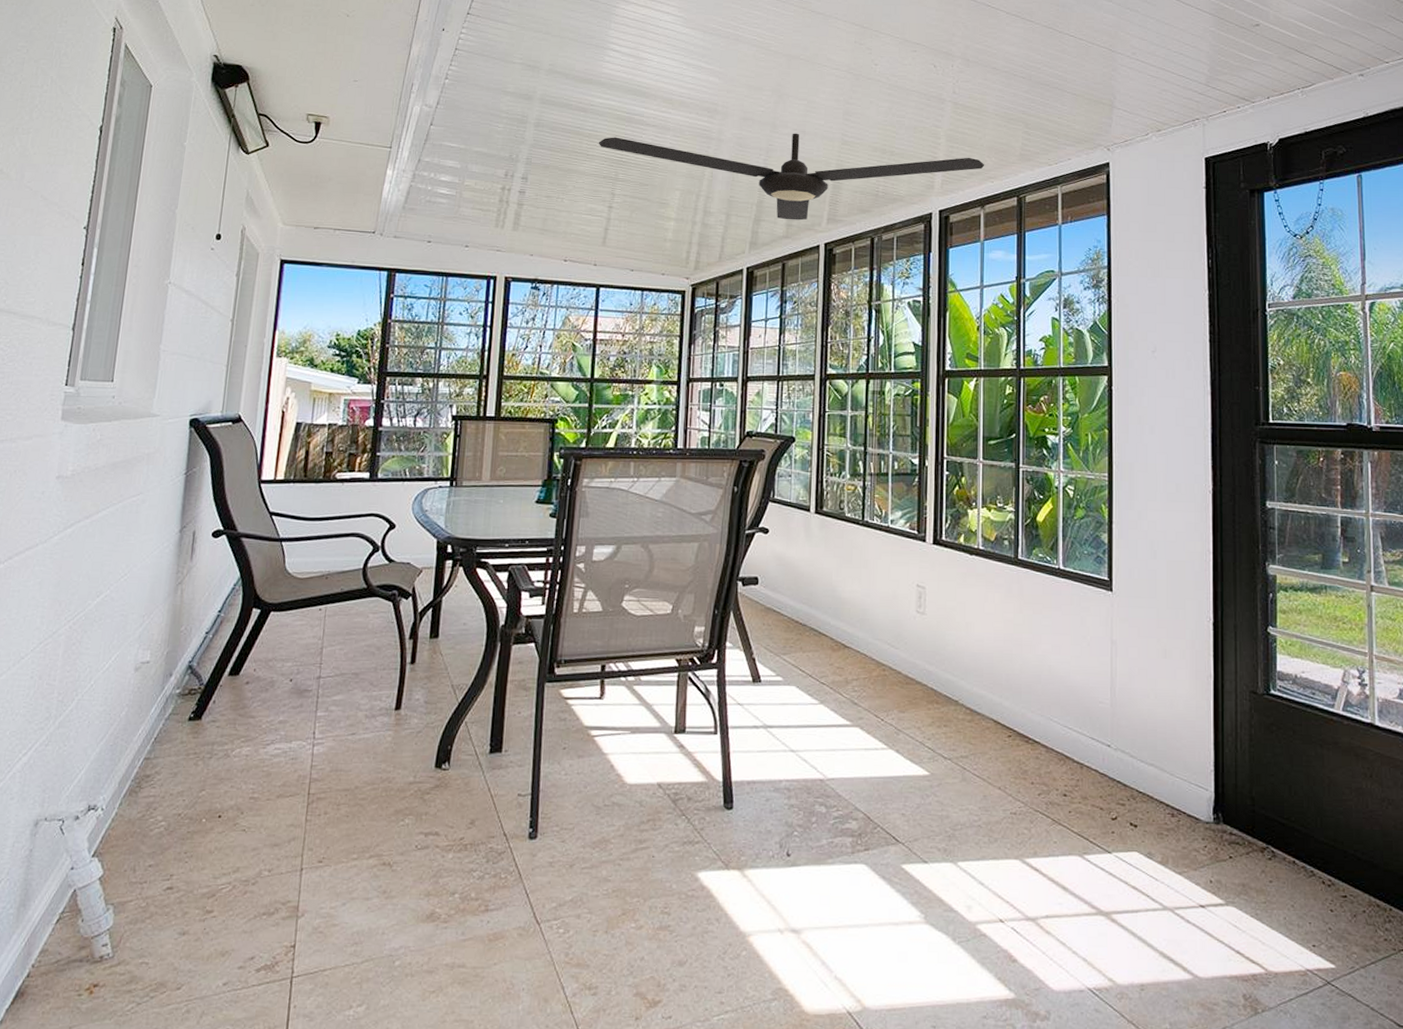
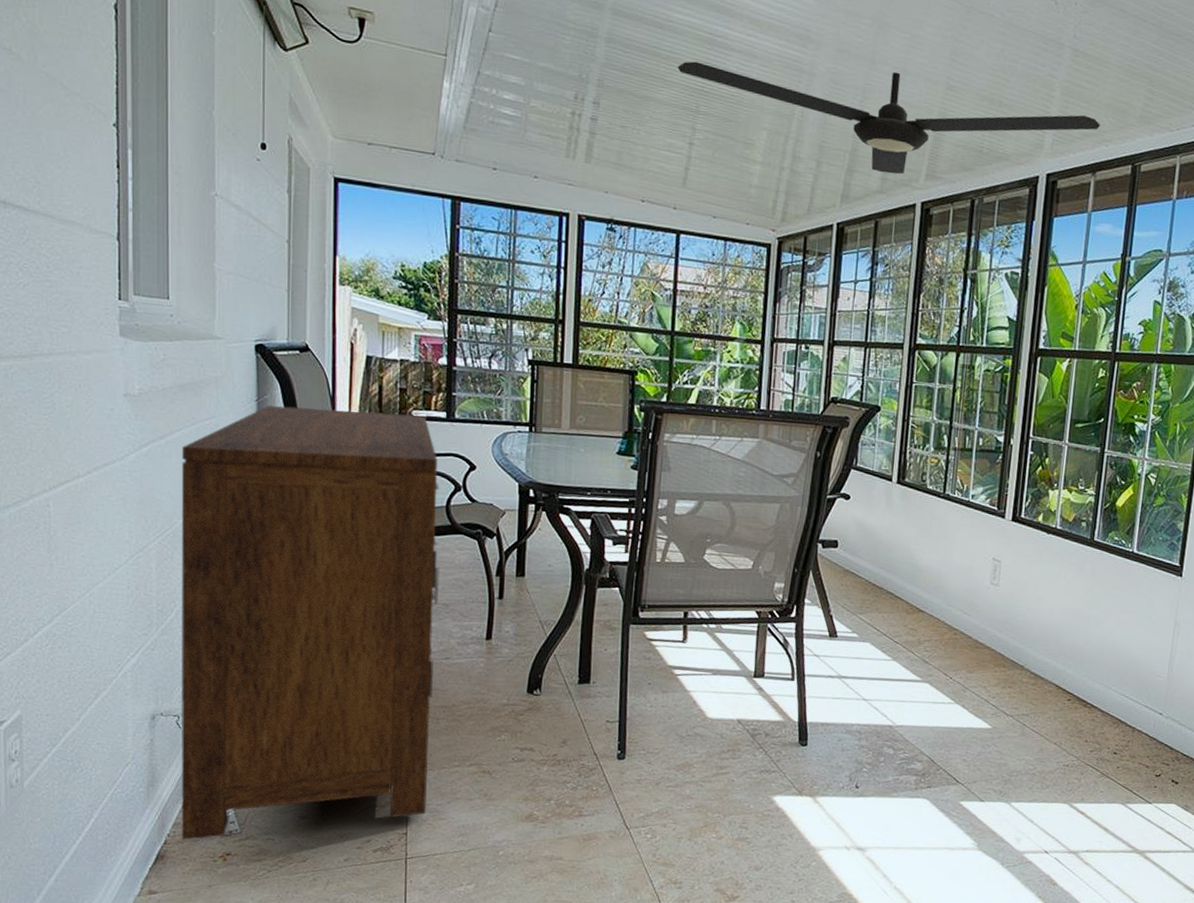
sideboard: none [46,477,358,971] -> present [180,404,440,840]

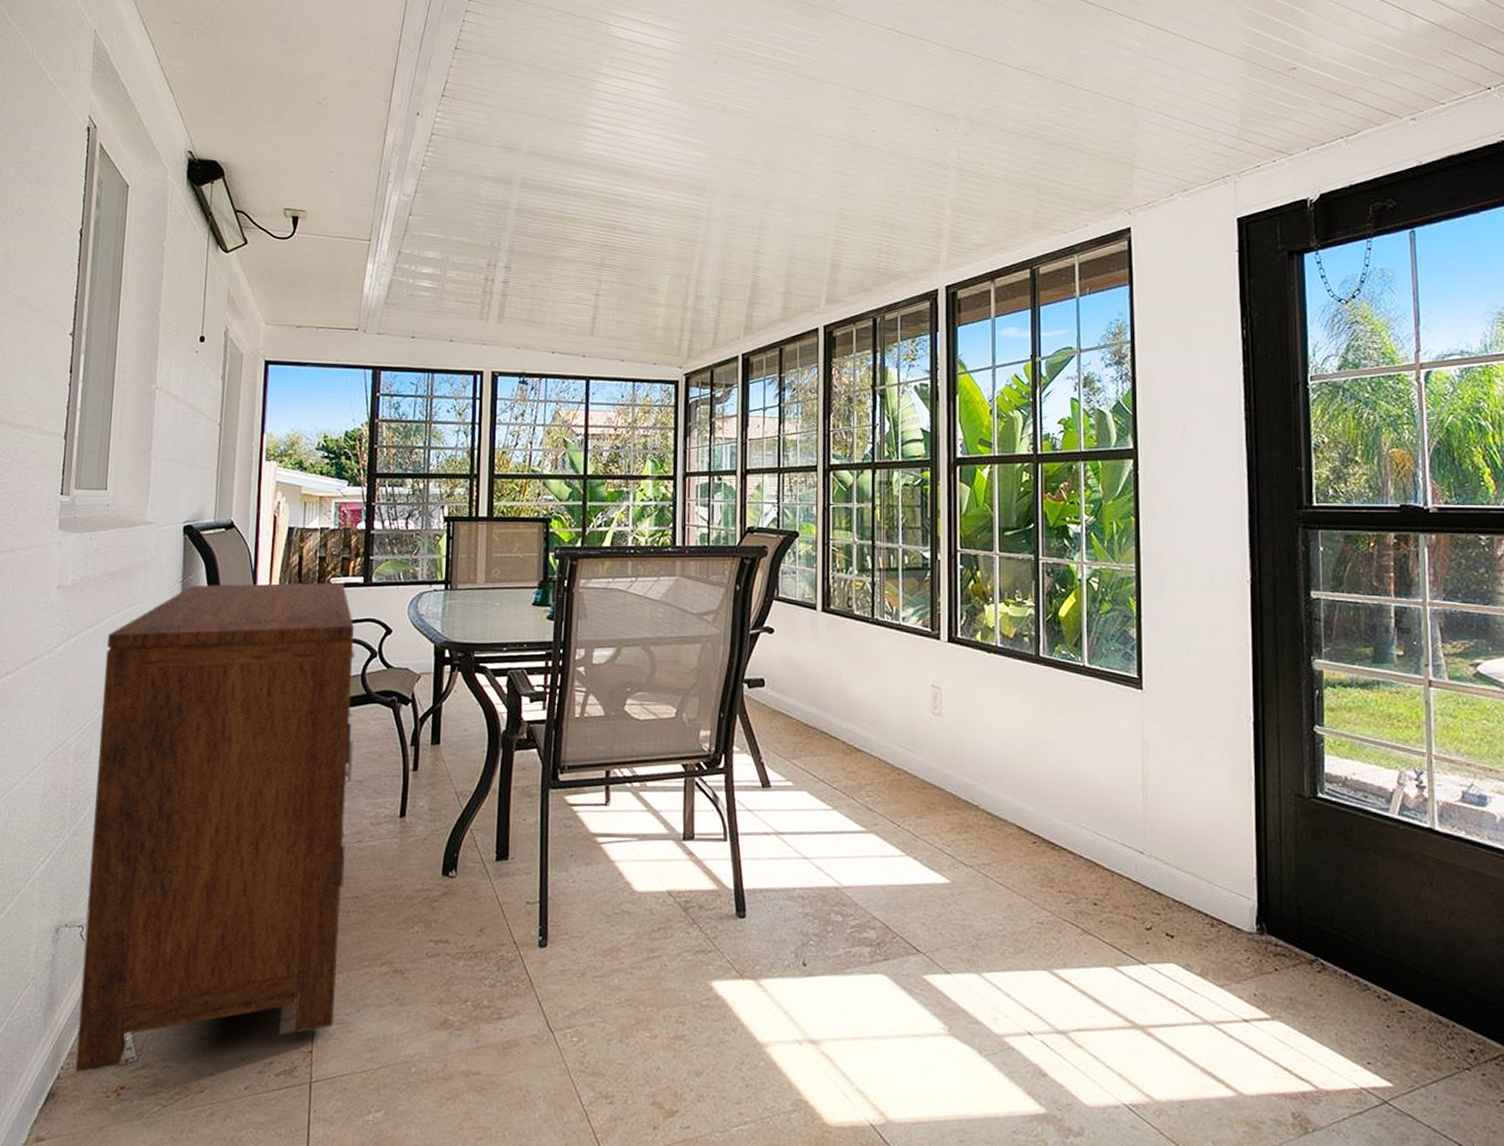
ceiling fan: present [677,61,1101,175] -> none [582,208,994,302]

